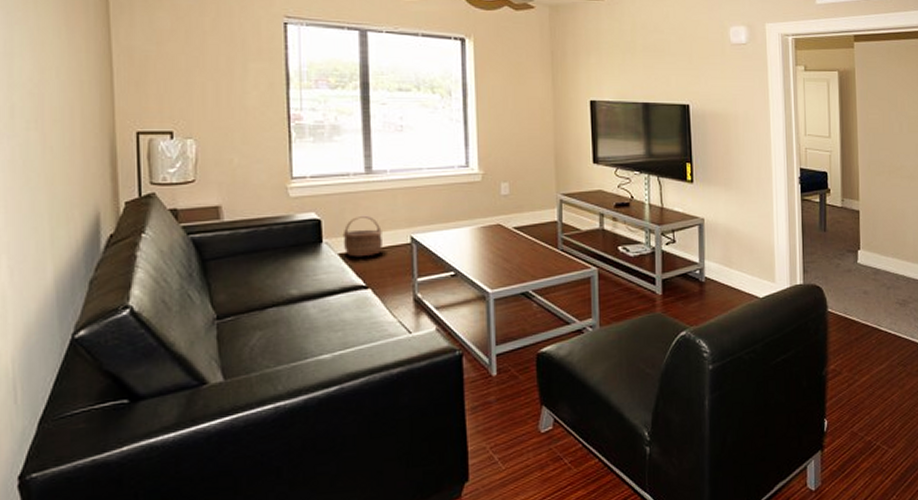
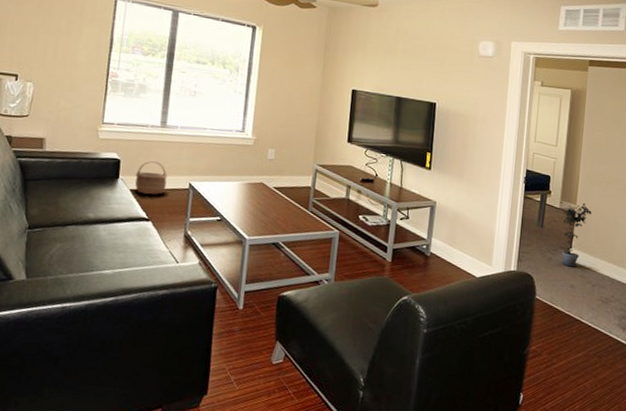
potted plant: none [844,198,877,271] -> present [561,203,592,267]

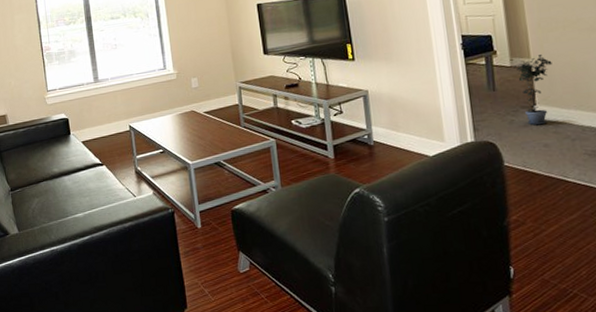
wicker basket: present [135,160,167,195] -> none [83,112,111,143]

